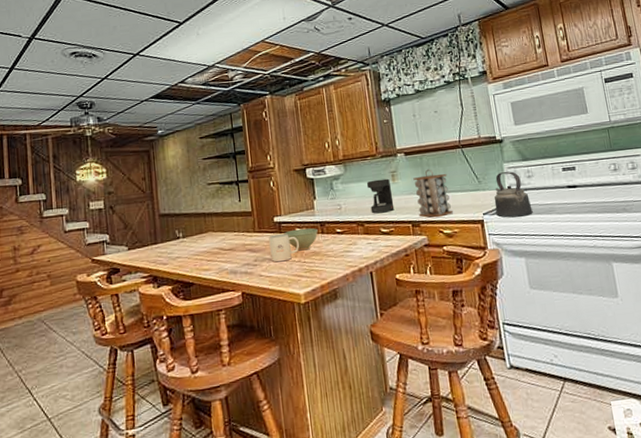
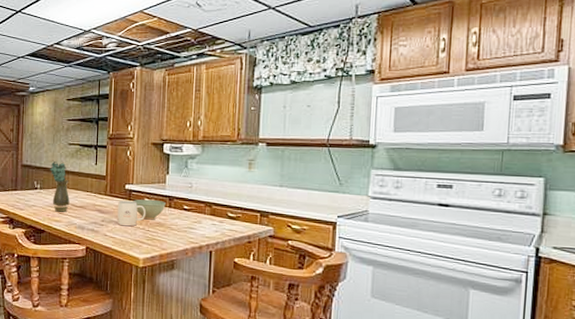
vase: none [191,203,218,260] -> present [50,159,70,212]
coffee maker: present [367,178,395,214] -> none [221,165,246,199]
spice rack: present [413,169,454,218] -> none [269,163,308,212]
kettle: present [494,171,533,219] -> none [352,178,393,227]

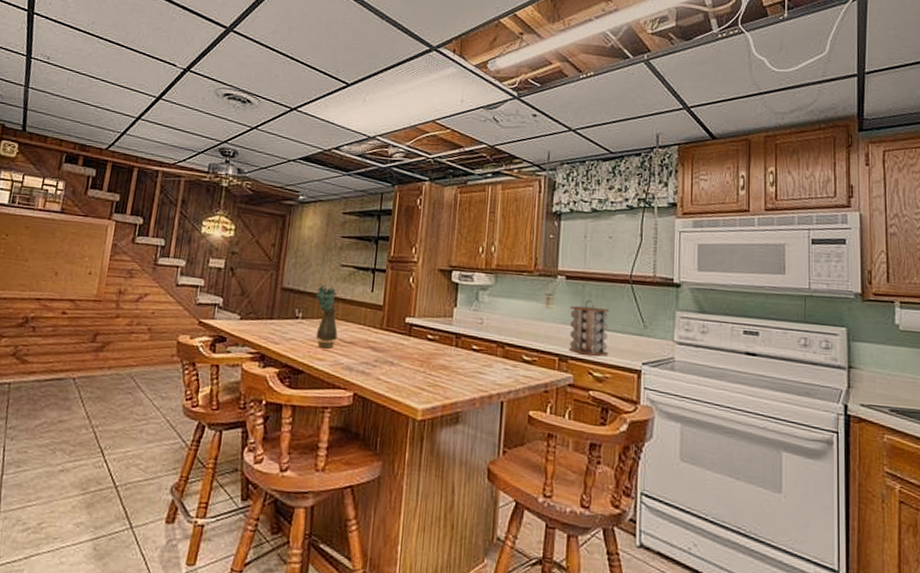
mug: present [117,200,147,227] -> none [393,336,429,369]
bowl: present [133,199,166,220] -> none [414,335,452,362]
spice rack: none [269,163,308,212] -> present [568,299,610,357]

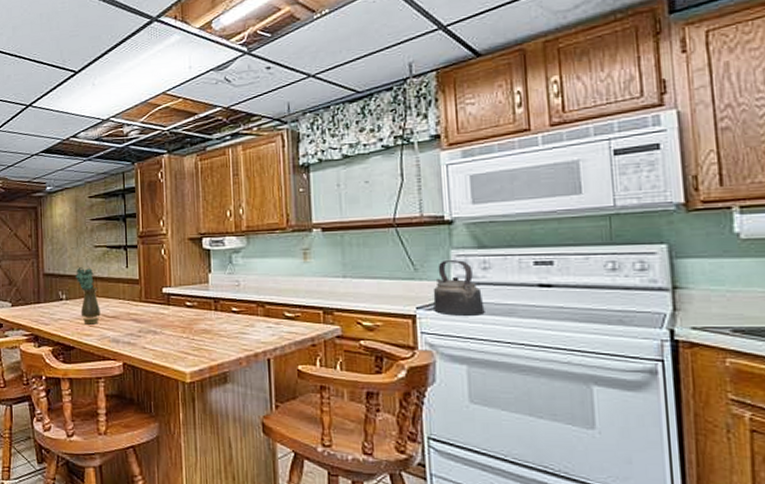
spice rack: present [568,299,610,357] -> none [330,249,378,307]
kettle: none [657,321,700,378] -> present [433,260,485,317]

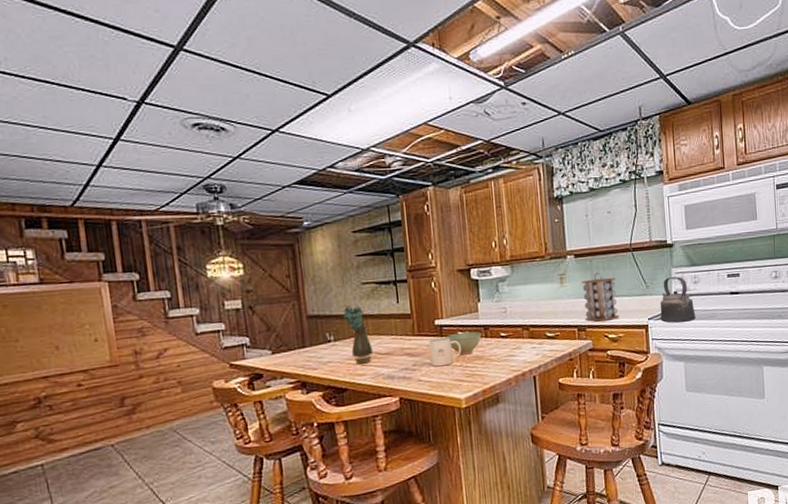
mug: none [155,306,189,336] -> present [429,336,462,367]
bowl: none [173,303,211,327] -> present [445,331,481,355]
spice rack: none [330,249,378,307] -> present [582,272,620,323]

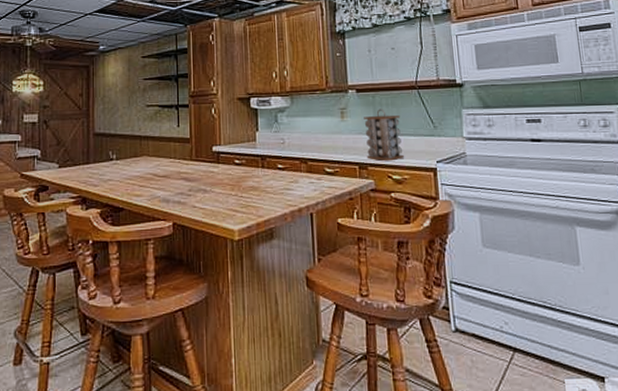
vase: present [343,304,373,364] -> none [127,124,151,185]
mug: present [429,336,462,367] -> none [205,164,238,194]
bowl: present [445,331,481,355] -> none [222,160,258,184]
kettle: present [660,277,696,324] -> none [449,118,491,169]

